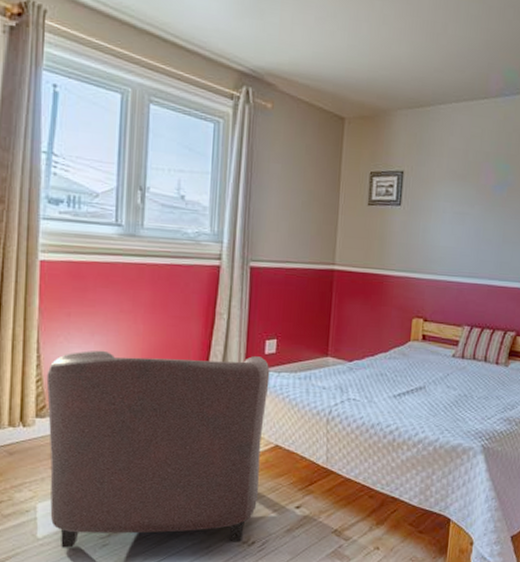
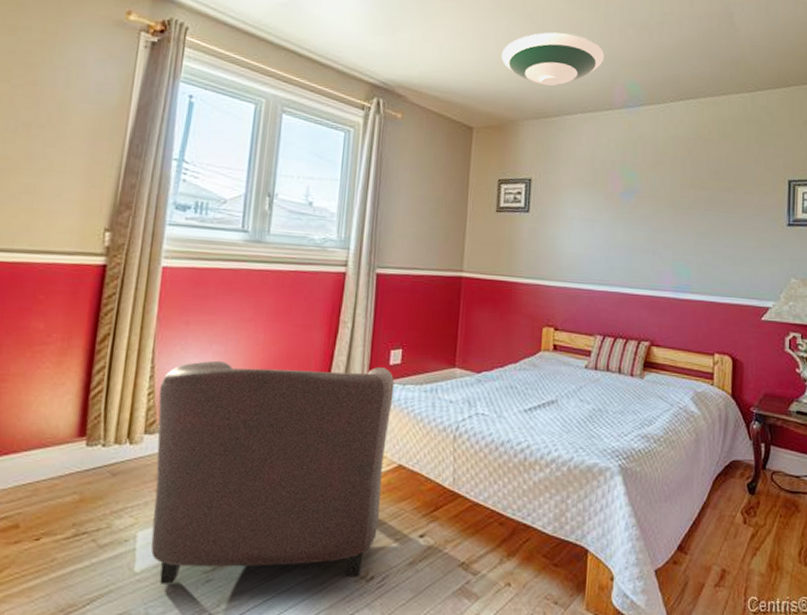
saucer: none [374,14,482,73] -> present [501,32,605,86]

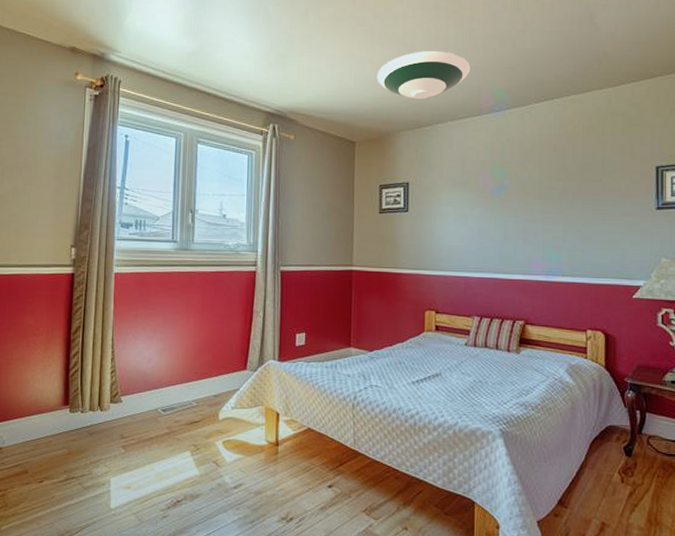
chair: present [150,360,395,584] -> none [119,345,301,519]

